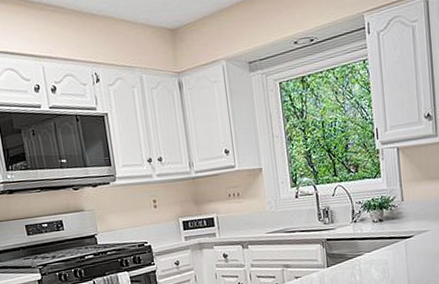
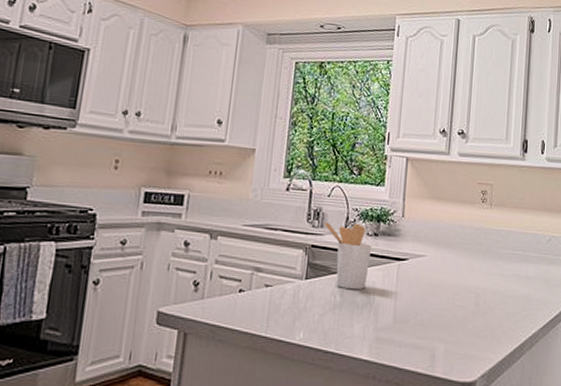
utensil holder: none [334,214,380,270] -> present [325,222,372,290]

